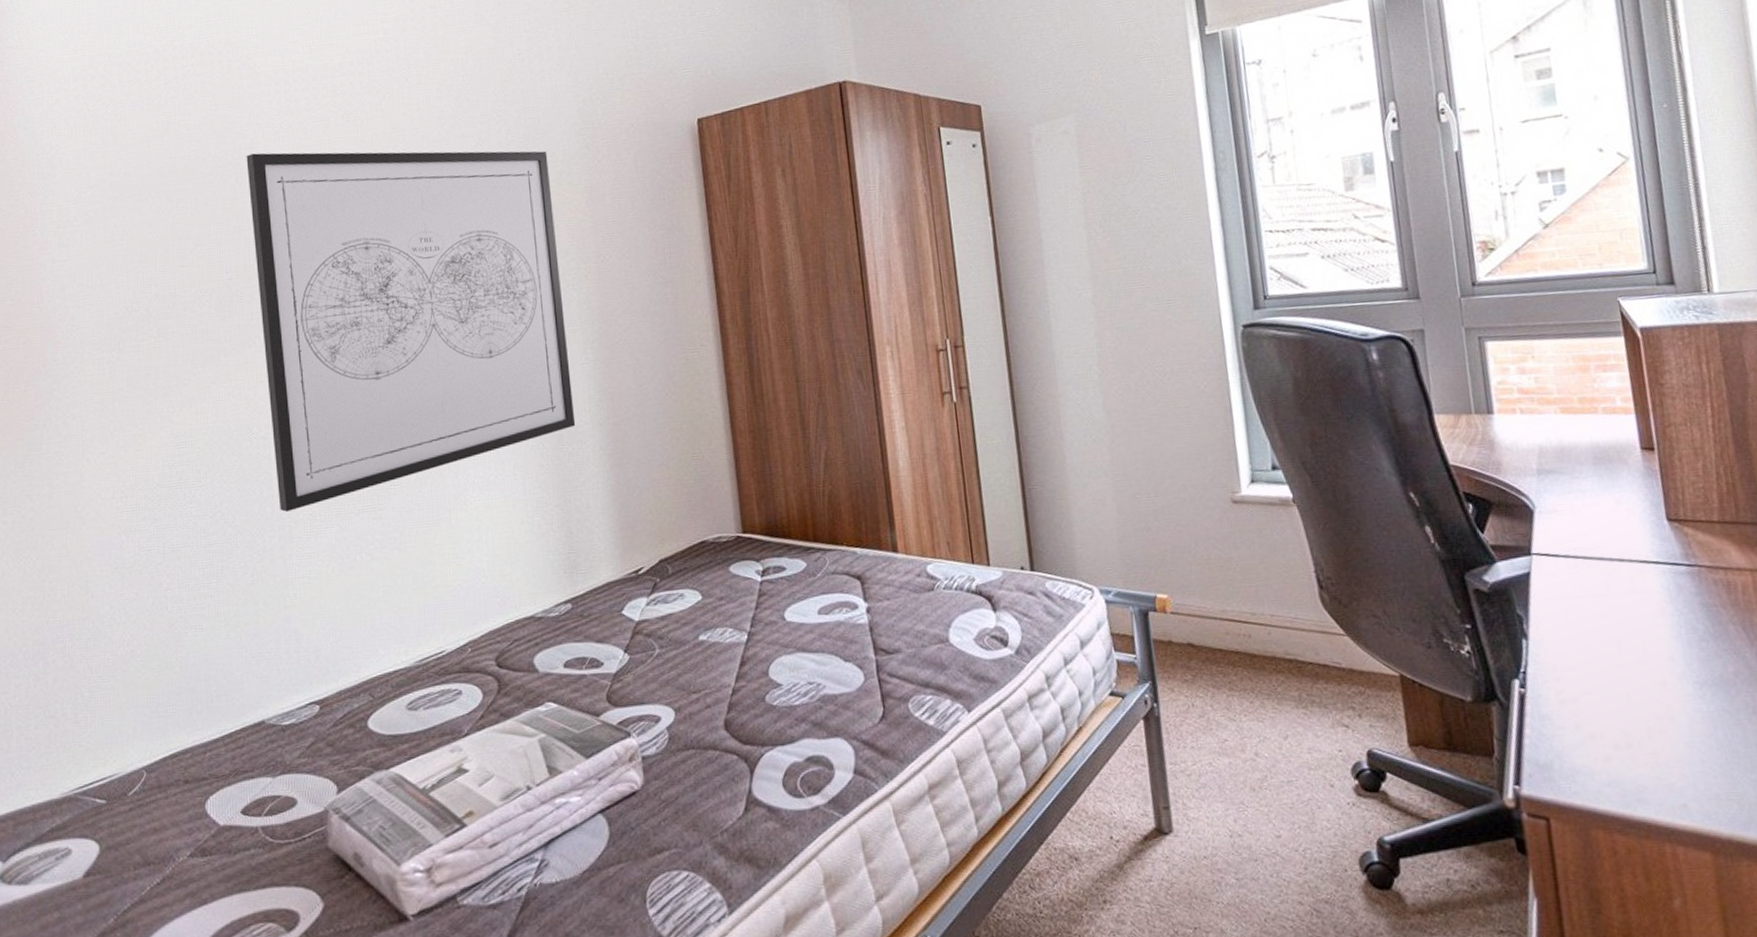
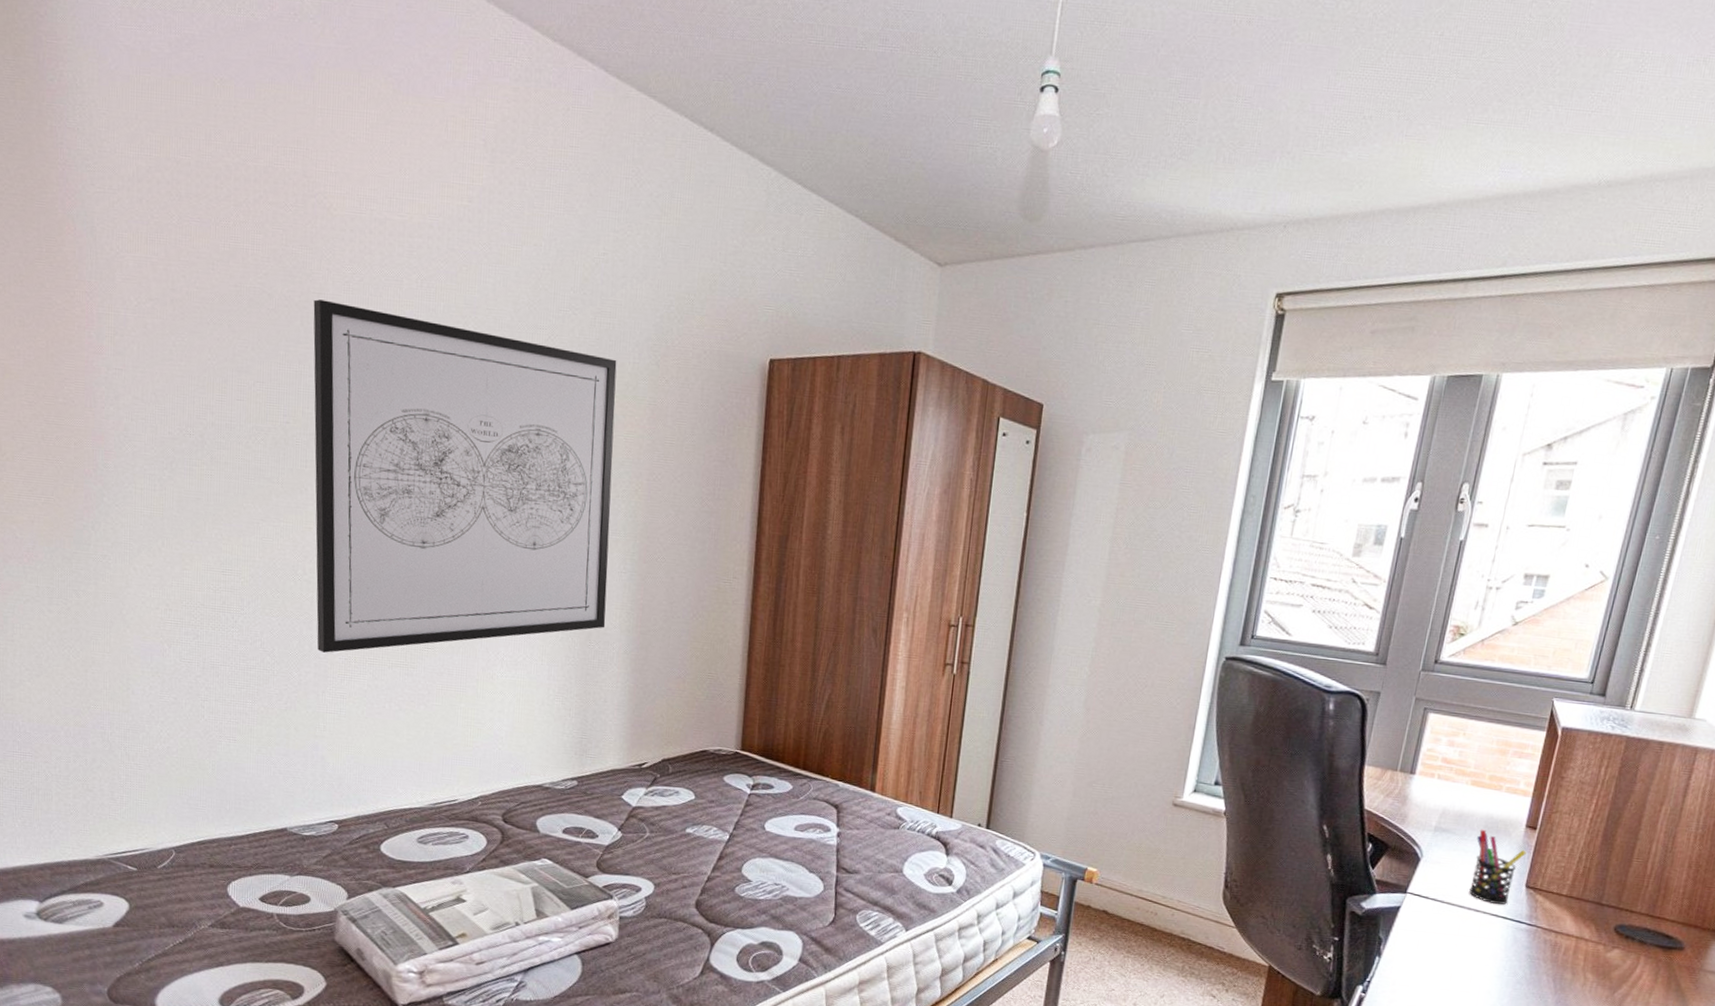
pen holder: none [1589,461,1654,548] -> present [1469,829,1527,905]

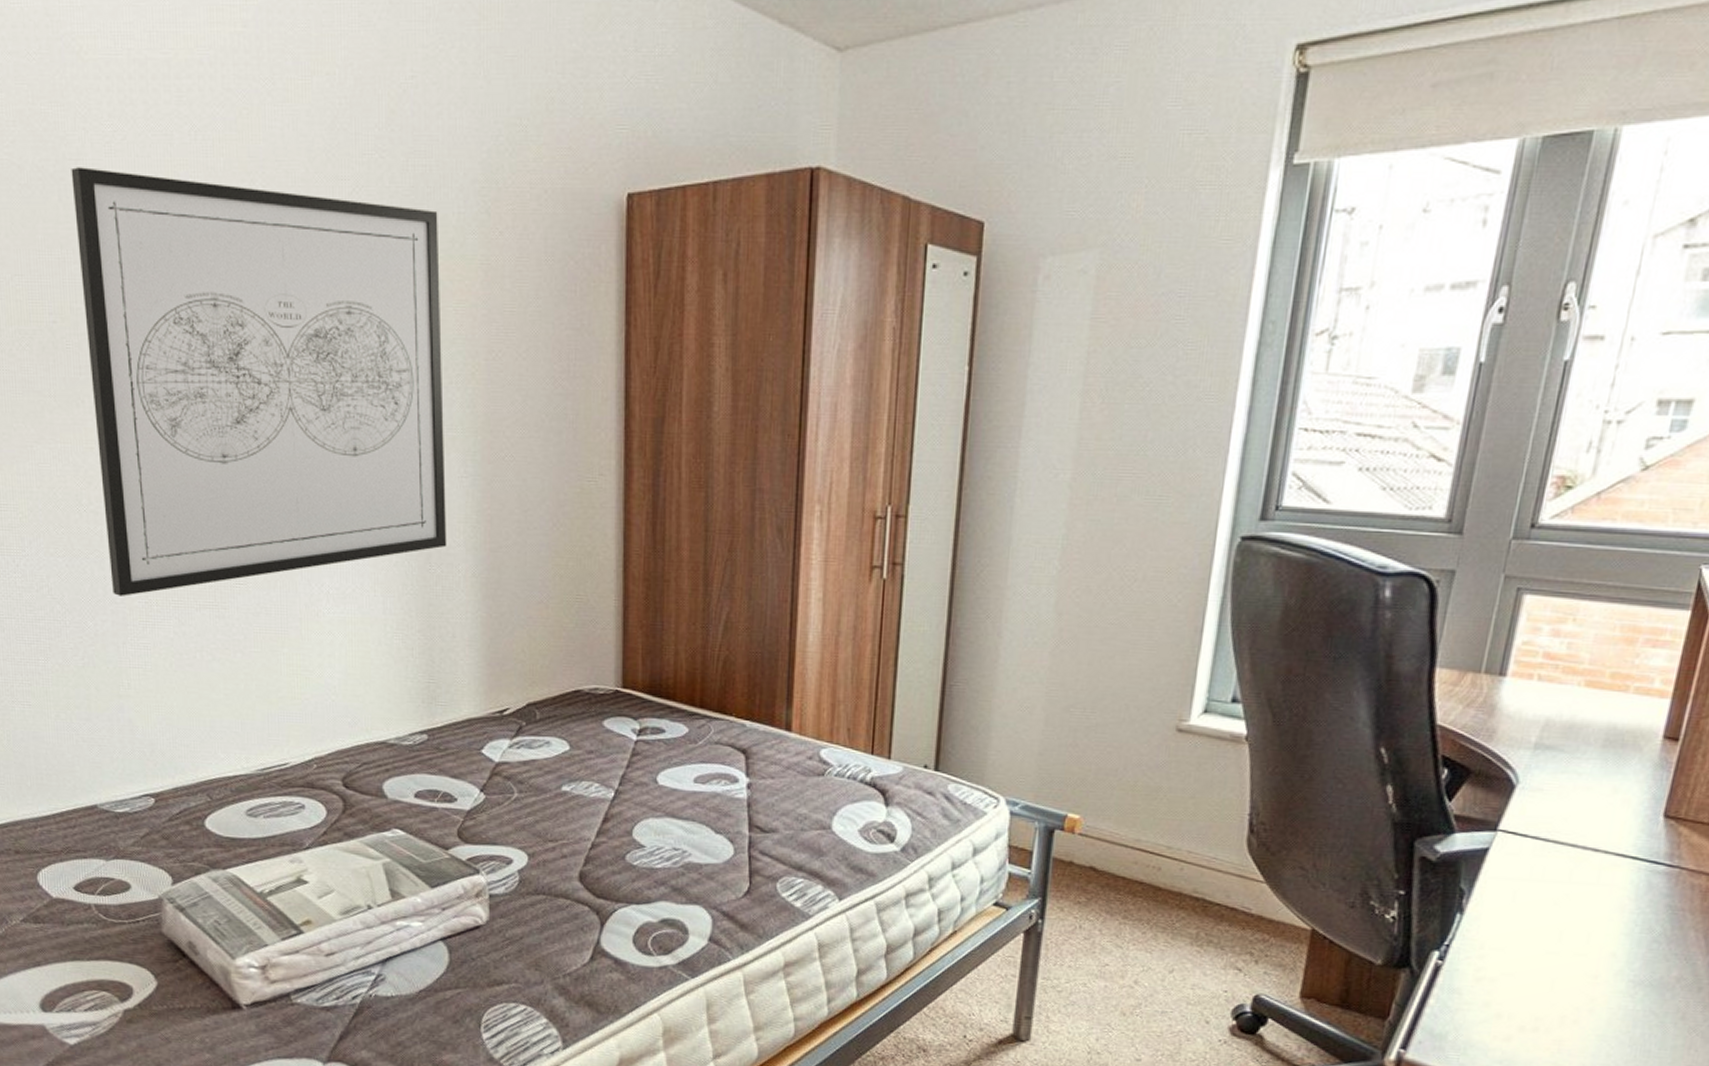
pen holder: present [1469,829,1527,905] -> none [1584,744,1665,841]

